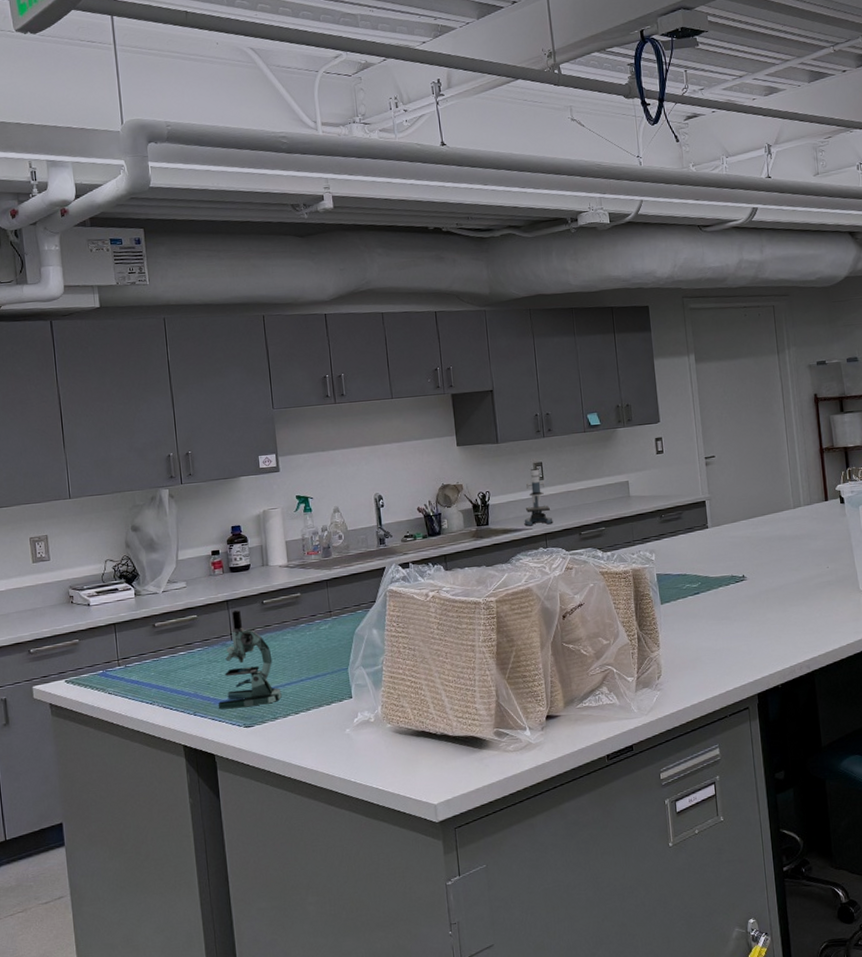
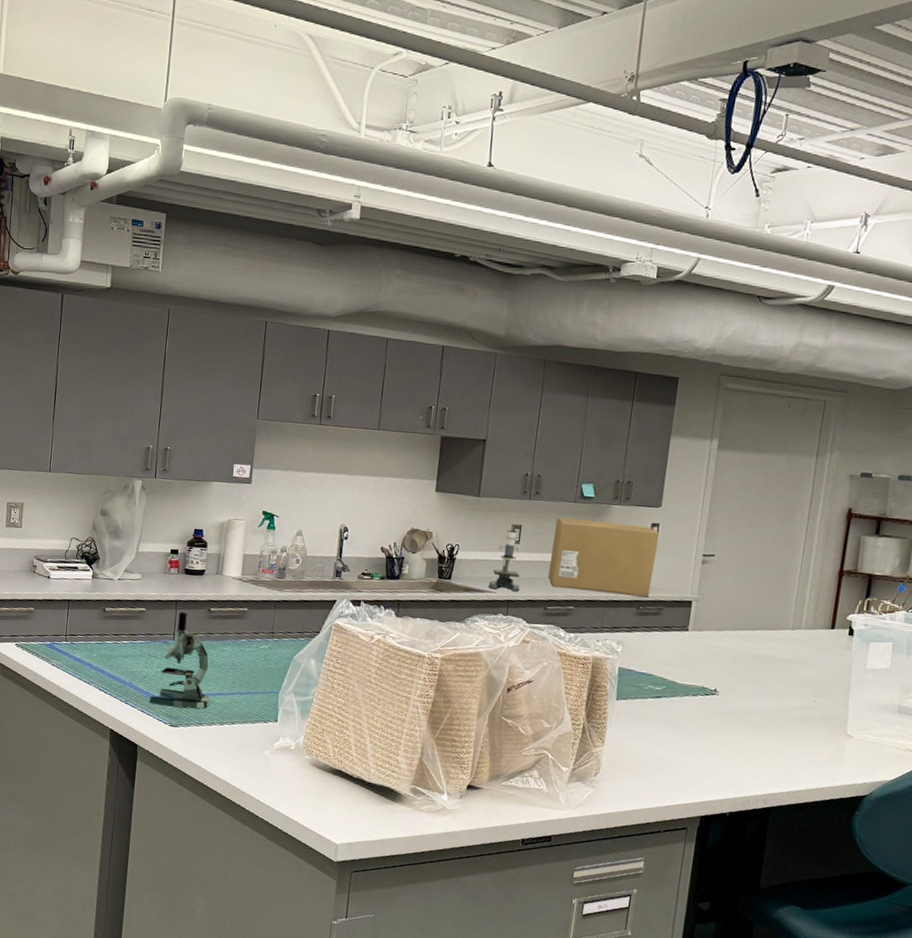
box: none [572,442,668,513] -> present [547,517,660,598]

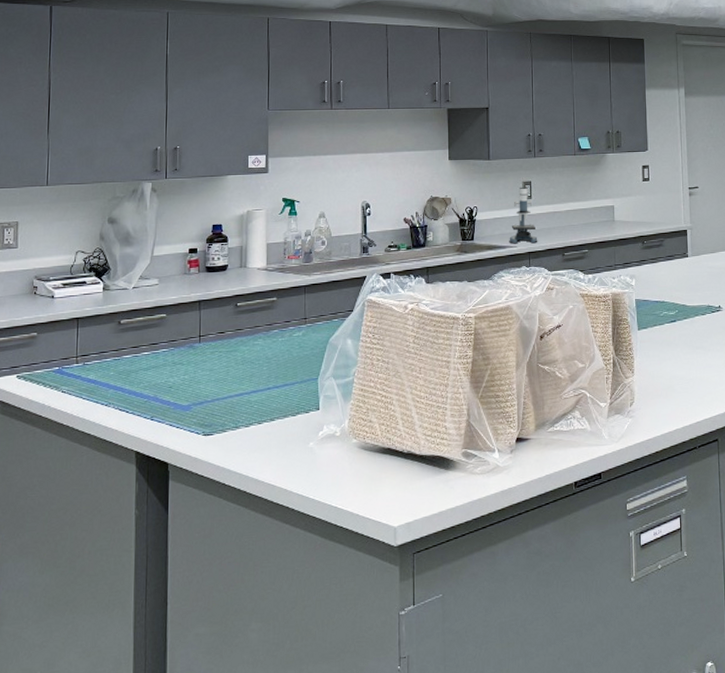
microscope: present [149,612,211,709] -> none [177,312,246,415]
box: present [547,517,660,598] -> none [560,169,651,234]

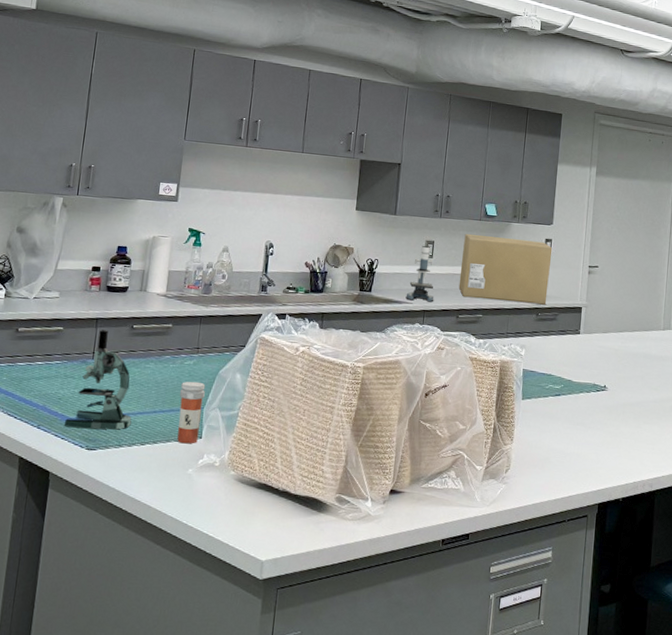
microscope: none [177,312,246,415] -> present [63,330,132,430]
medicine: none [291,352,317,417] -> present [177,381,206,444]
box: none [560,169,651,234] -> present [458,233,553,305]

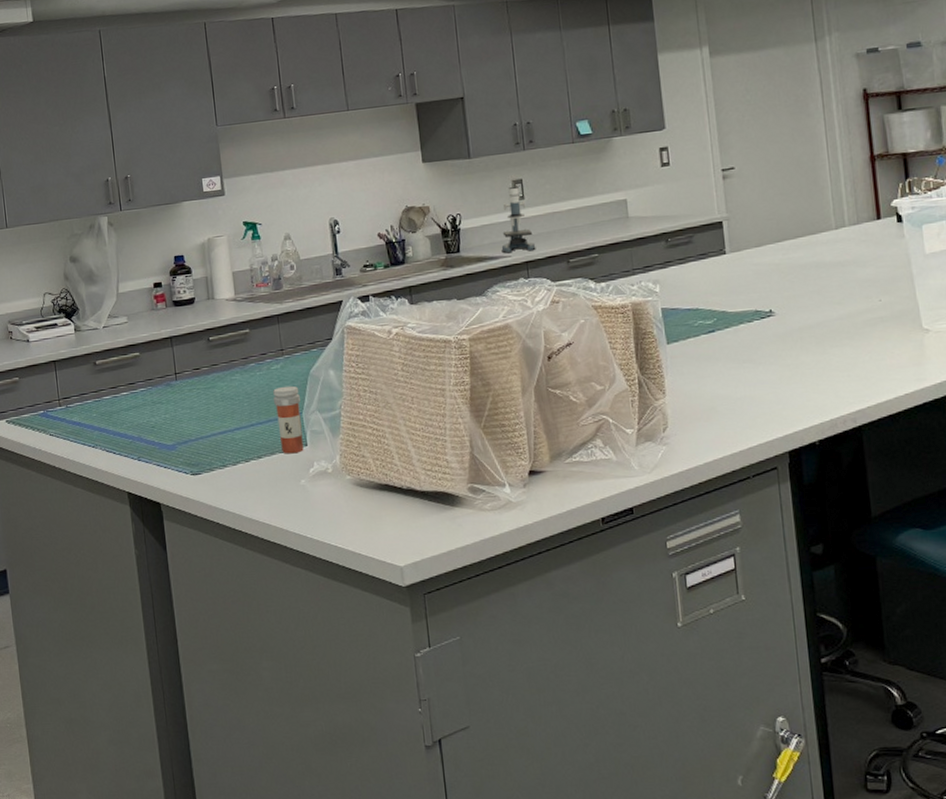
microscope: present [63,330,132,430] -> none [163,348,231,455]
box: present [458,233,553,305] -> none [557,152,676,238]

